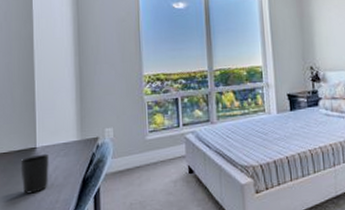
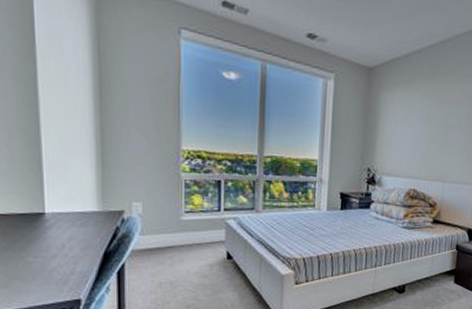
cup: present [20,153,49,194] -> none [24,221,62,262]

